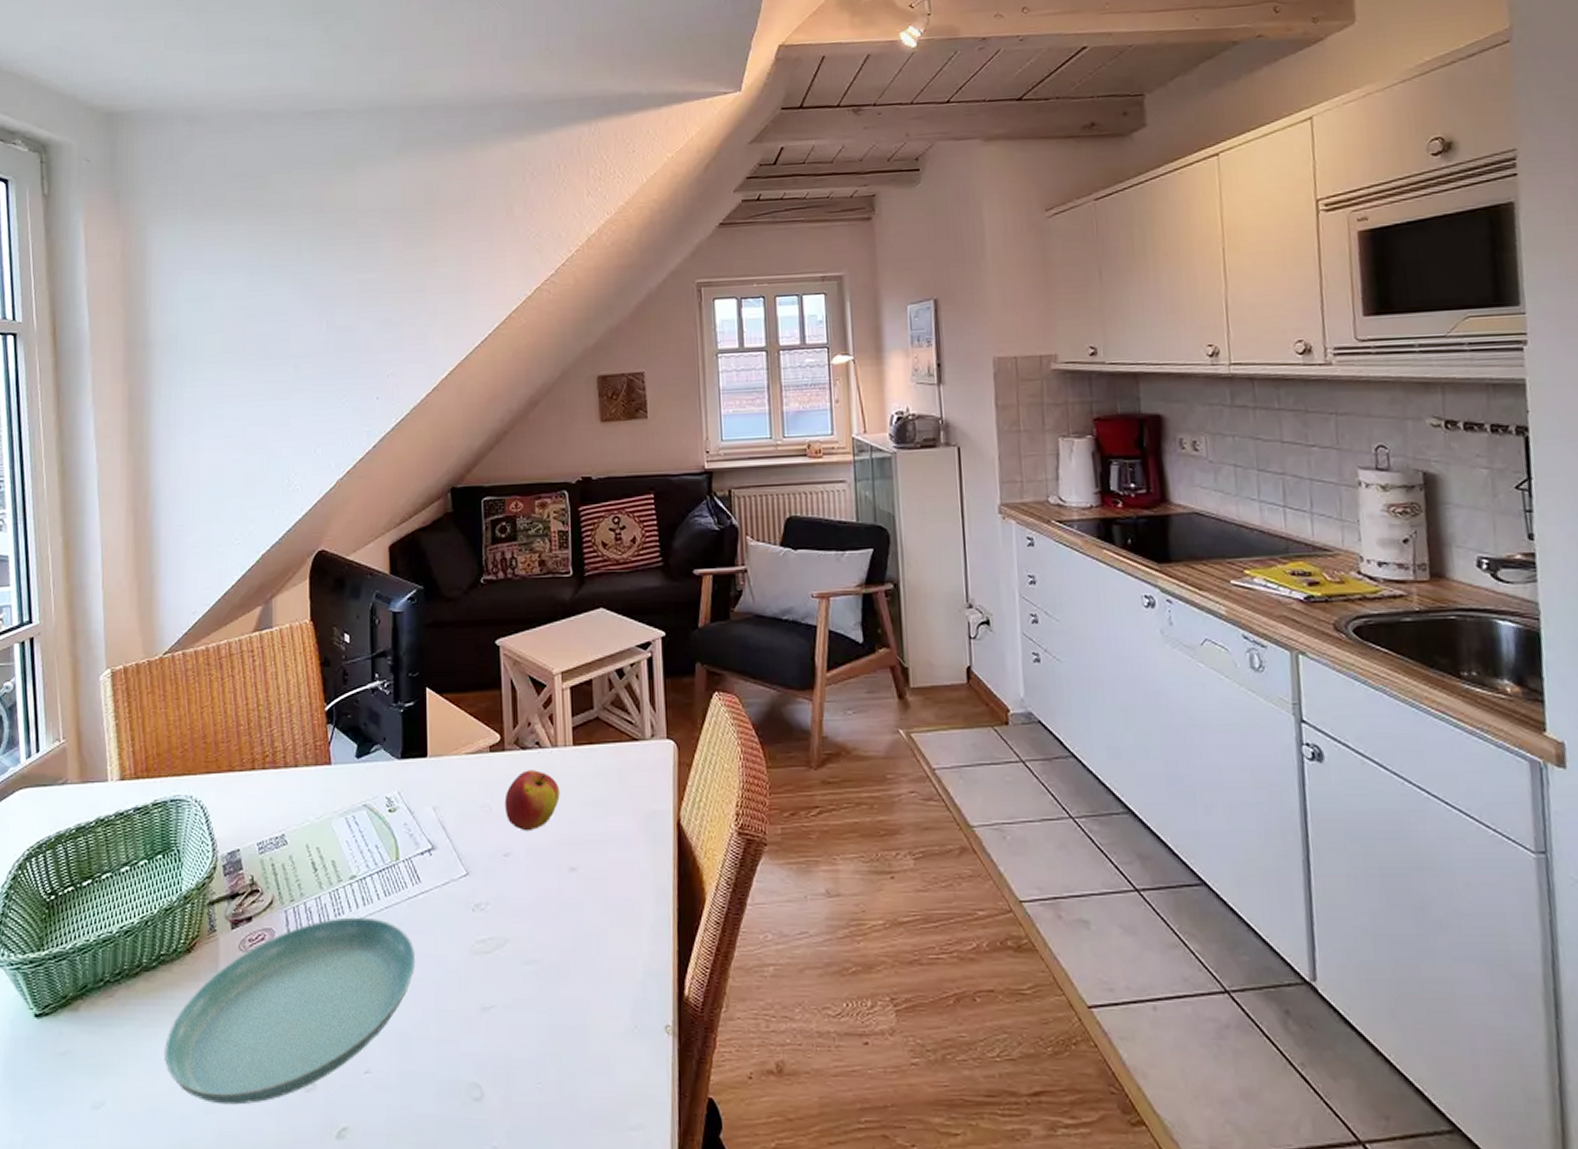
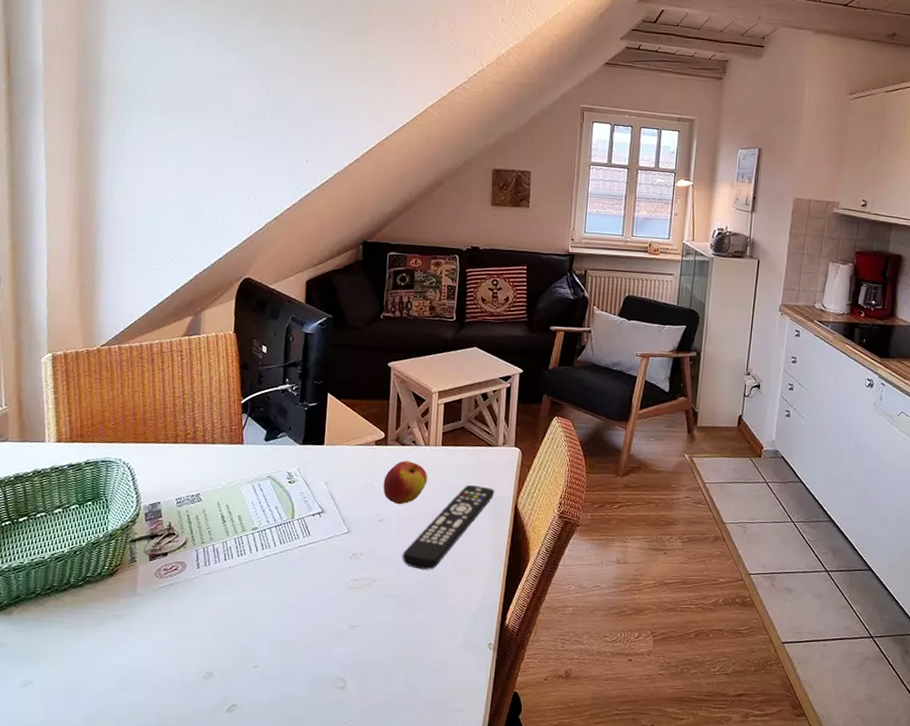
saucer: present [165,917,415,1105] -> none [86,557,301,687]
remote control: none [538,797,649,921] -> present [402,485,495,570]

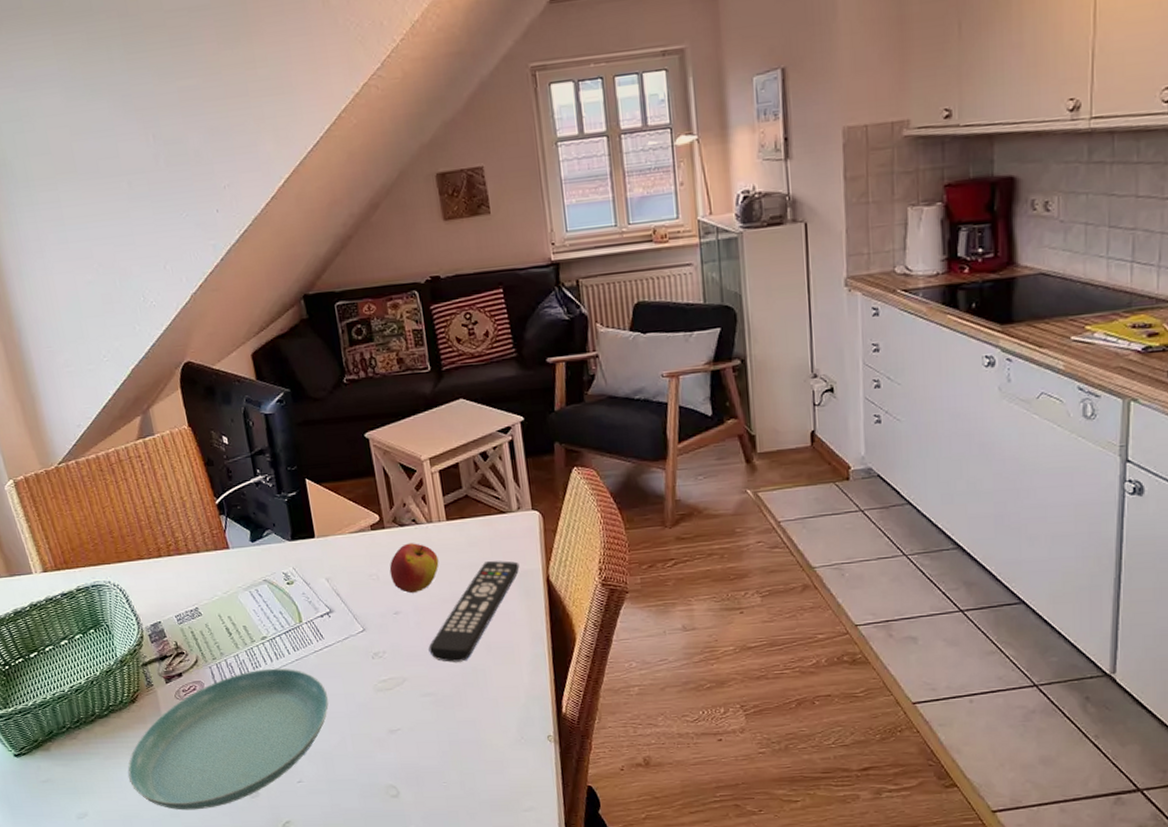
saucer: none [86,557,301,687] -> present [128,668,329,810]

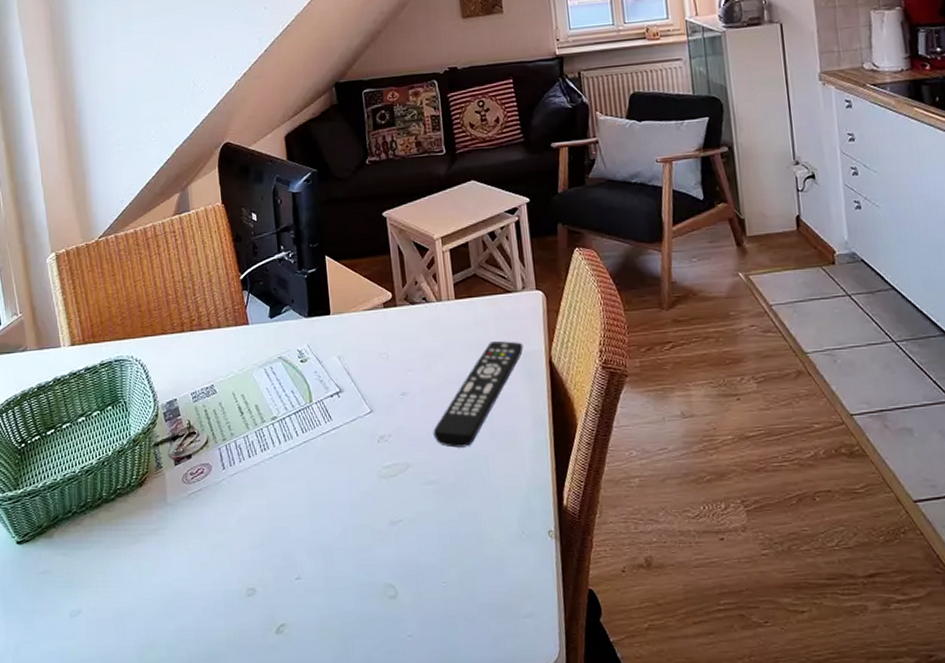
saucer: present [128,668,329,810] -> none [127,451,332,609]
apple: present [389,543,439,594] -> none [399,321,447,374]

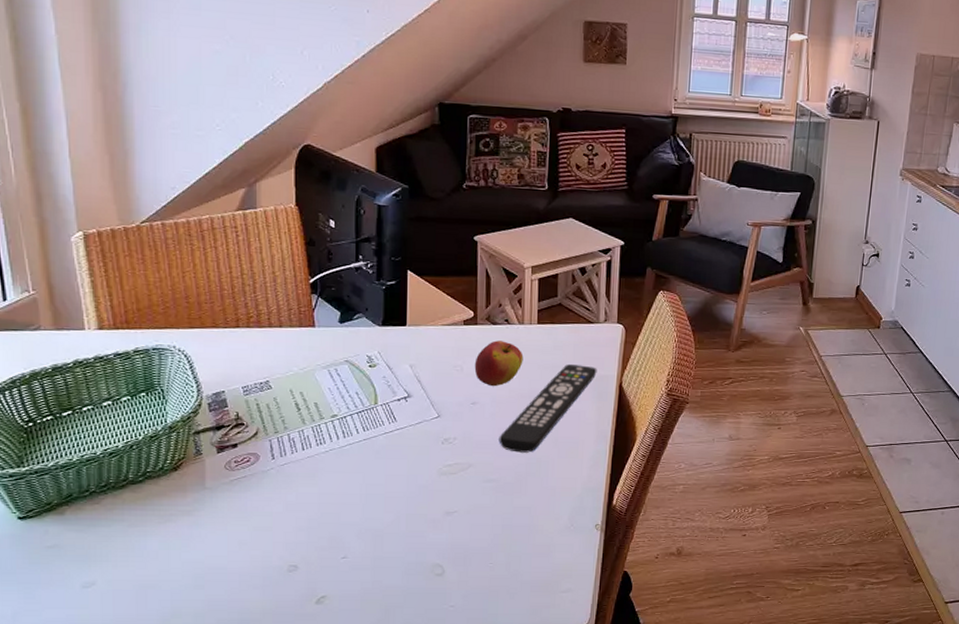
apple: none [399,321,447,374] -> present [474,340,524,387]

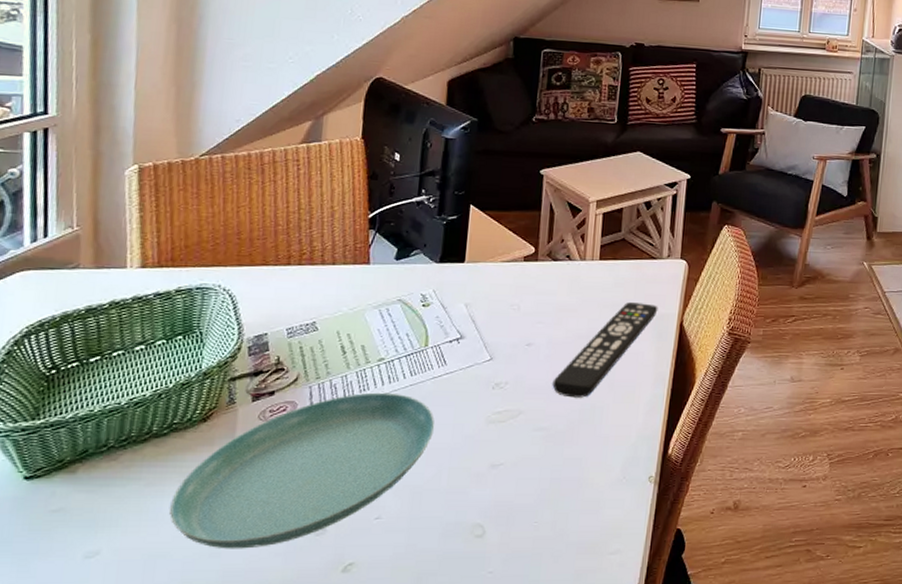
saucer: none [154,446,389,582] -> present [170,392,435,549]
apple: present [474,340,524,387] -> none [531,277,584,327]

